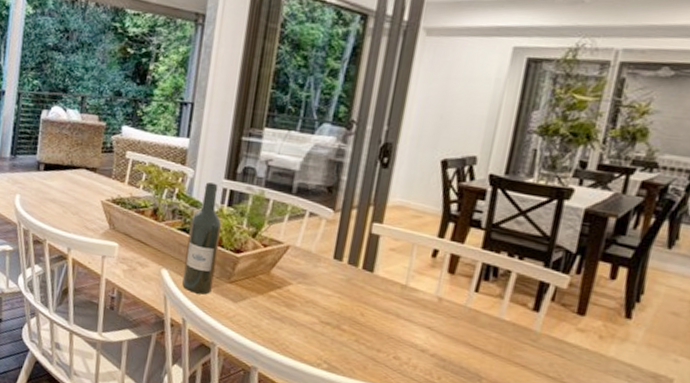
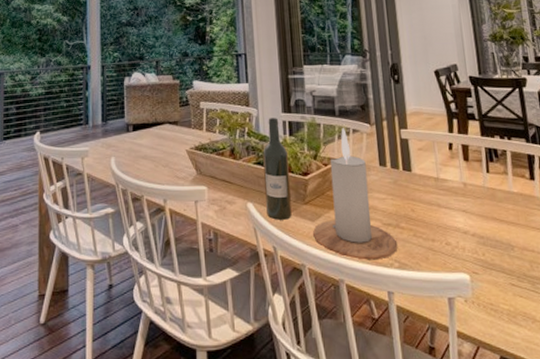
candle: none [232,208,333,357] -> present [313,128,398,260]

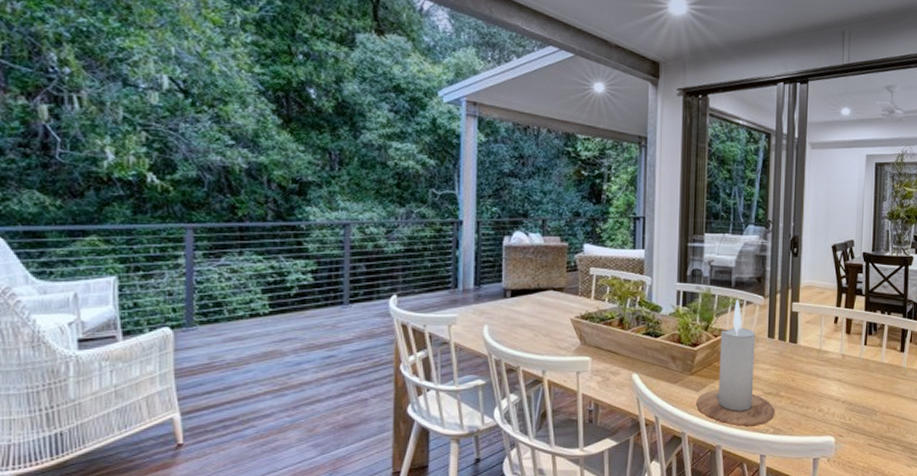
wine bottle: present [263,118,292,220] -> none [652,287,680,390]

